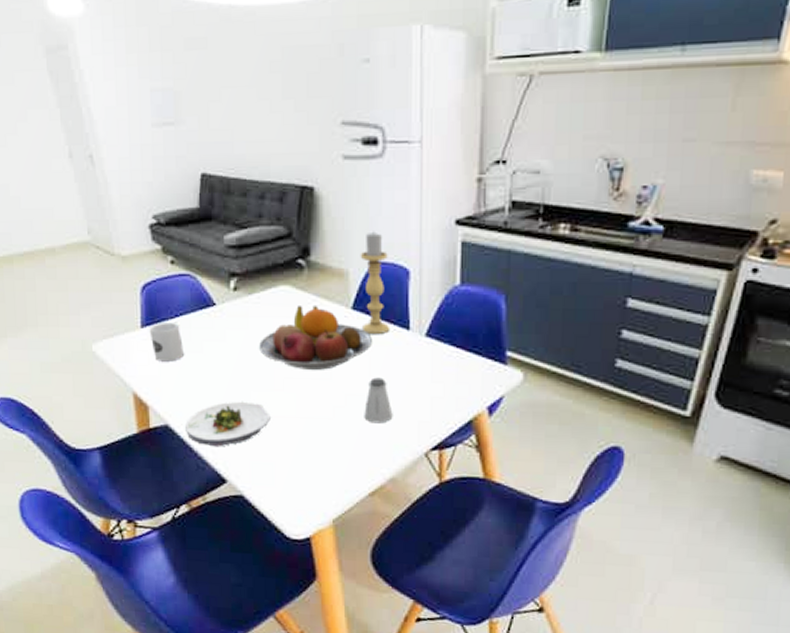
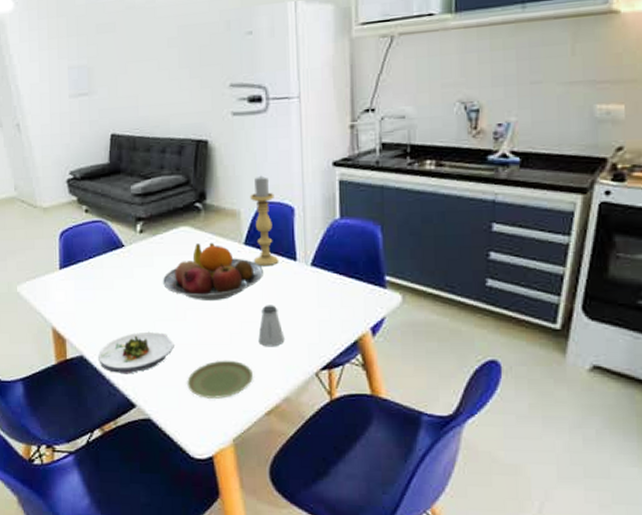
mug: present [149,323,185,362] -> none [66,264,98,299]
plate: none [284,435,356,477] -> present [187,360,253,399]

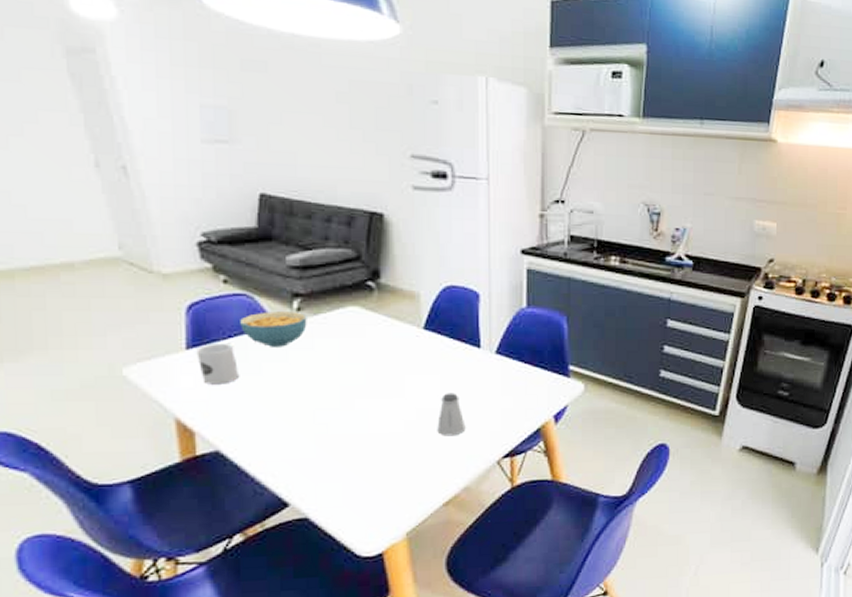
mug: none [66,264,98,299] -> present [196,344,240,384]
cereal bowl: none [97,233,148,266] -> present [240,310,307,347]
salad plate: present [98,331,174,374] -> none [240,421,339,471]
fruit bowl: present [162,242,264,302] -> none [324,325,445,389]
plate: present [187,360,253,399] -> none [354,450,430,492]
candle holder: present [250,175,278,267] -> none [431,257,460,353]

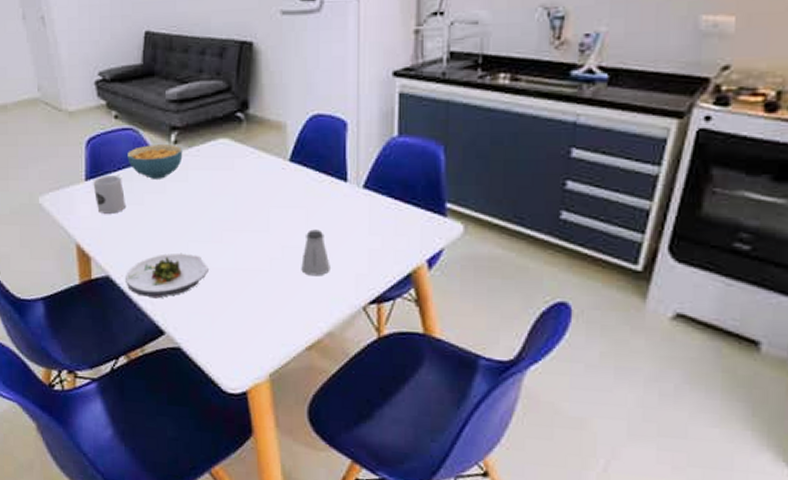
salad plate: none [240,421,339,471] -> present [126,253,208,299]

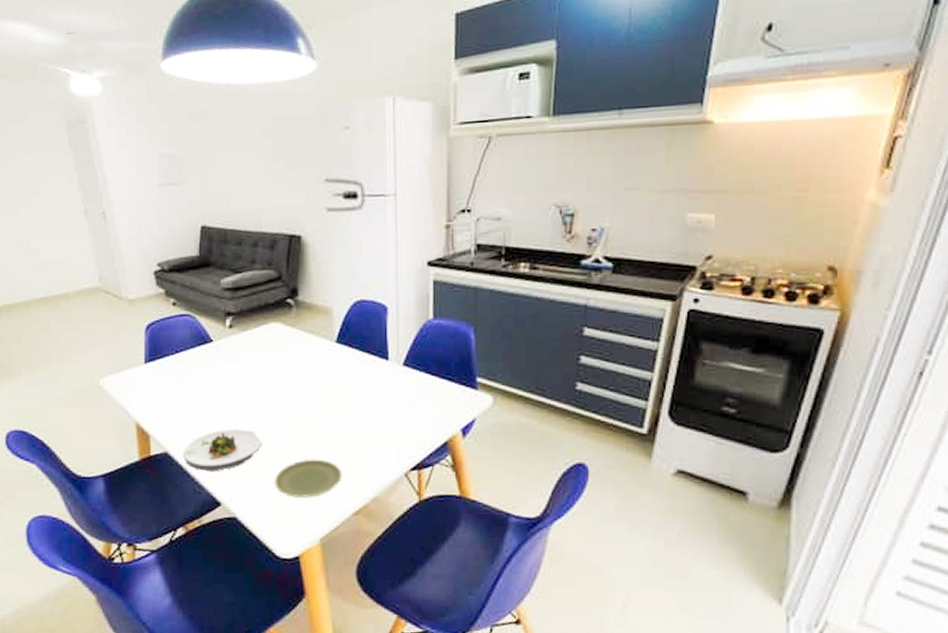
mug: present [93,176,127,214] -> none [152,358,184,394]
cereal bowl: present [127,143,183,179] -> none [185,328,237,361]
plate: none [221,287,293,330] -> present [275,459,341,498]
saltshaker: present [301,229,330,276] -> none [348,404,375,447]

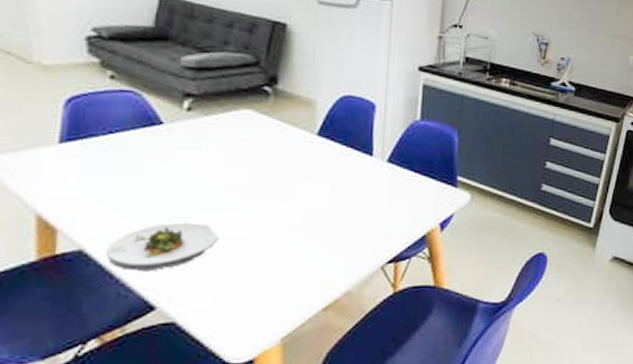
plate: present [275,459,341,498] -> none [230,254,312,296]

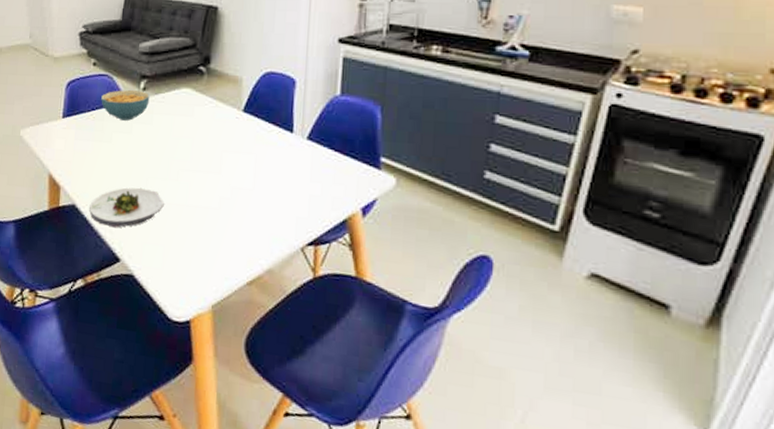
cereal bowl: none [123,109,197,146] -> present [101,89,150,121]

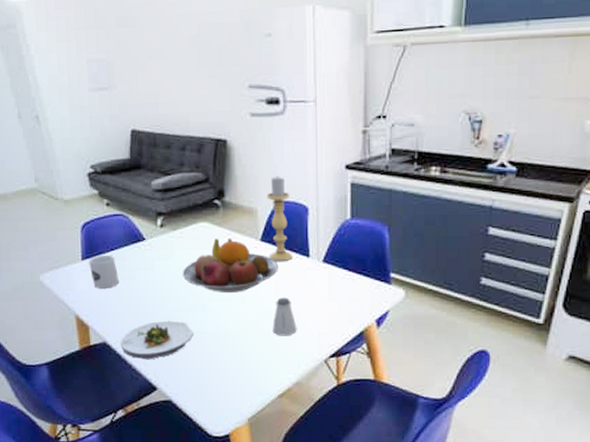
mug: none [69,114,96,149] -> present [89,256,120,288]
cereal bowl: present [101,89,150,121] -> none [119,227,168,258]
fruit bowl: none [159,105,260,165] -> present [182,238,279,294]
saltshaker: none [247,174,274,217] -> present [272,297,297,336]
candle holder: none [251,45,278,136] -> present [266,176,292,262]

